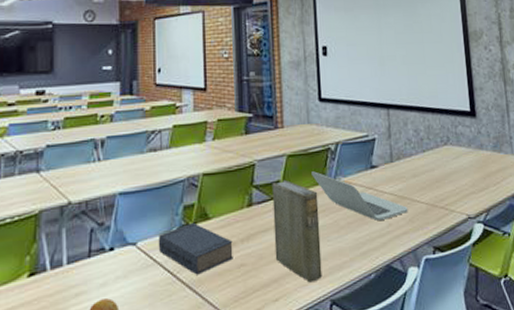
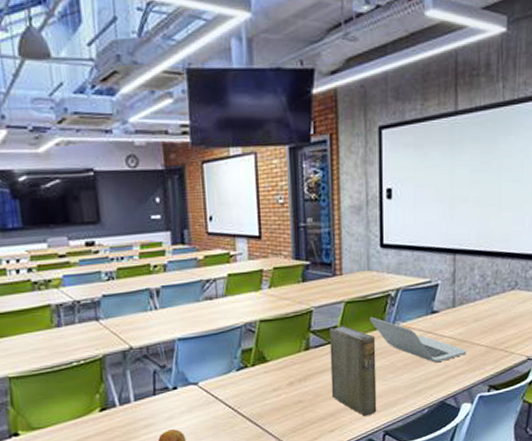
book: present [158,222,233,275] -> none [218,364,291,410]

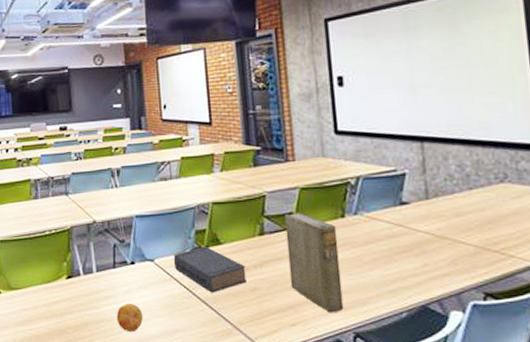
book: none [218,364,291,410] -> present [173,246,247,293]
laptop: present [370,317,467,362] -> none [328,205,450,259]

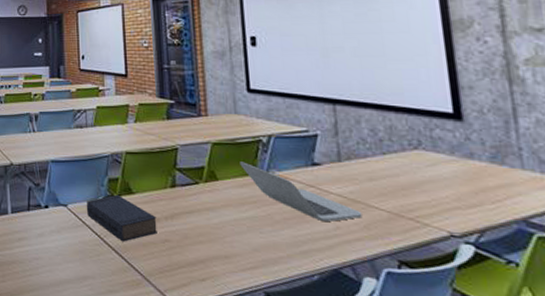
fruit: present [116,304,144,331] -> none [28,246,55,275]
book: present [284,211,344,313] -> none [196,166,254,271]
laptop: none [328,205,450,259] -> present [240,162,362,222]

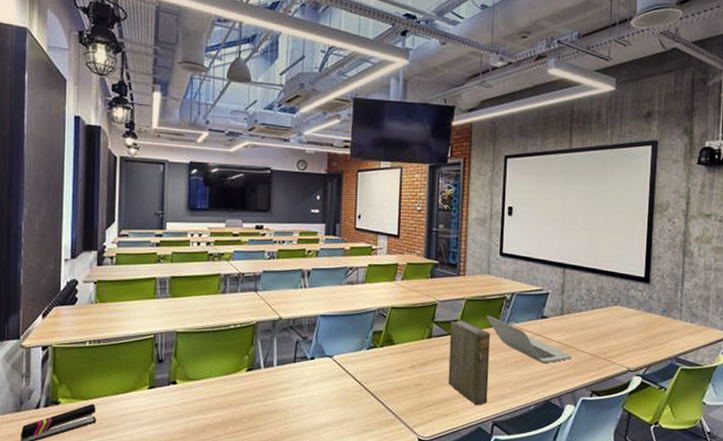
book: present [86,194,157,242] -> none [350,345,413,387]
book: none [196,166,254,271] -> present [448,319,491,406]

